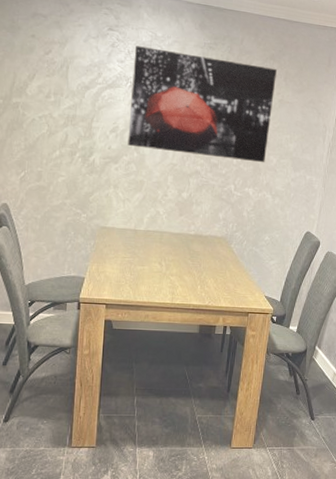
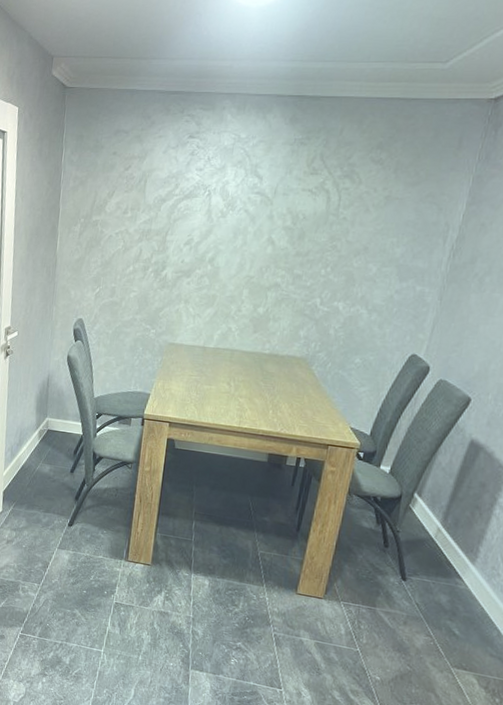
wall art: present [127,46,277,163] -> none [201,151,385,273]

